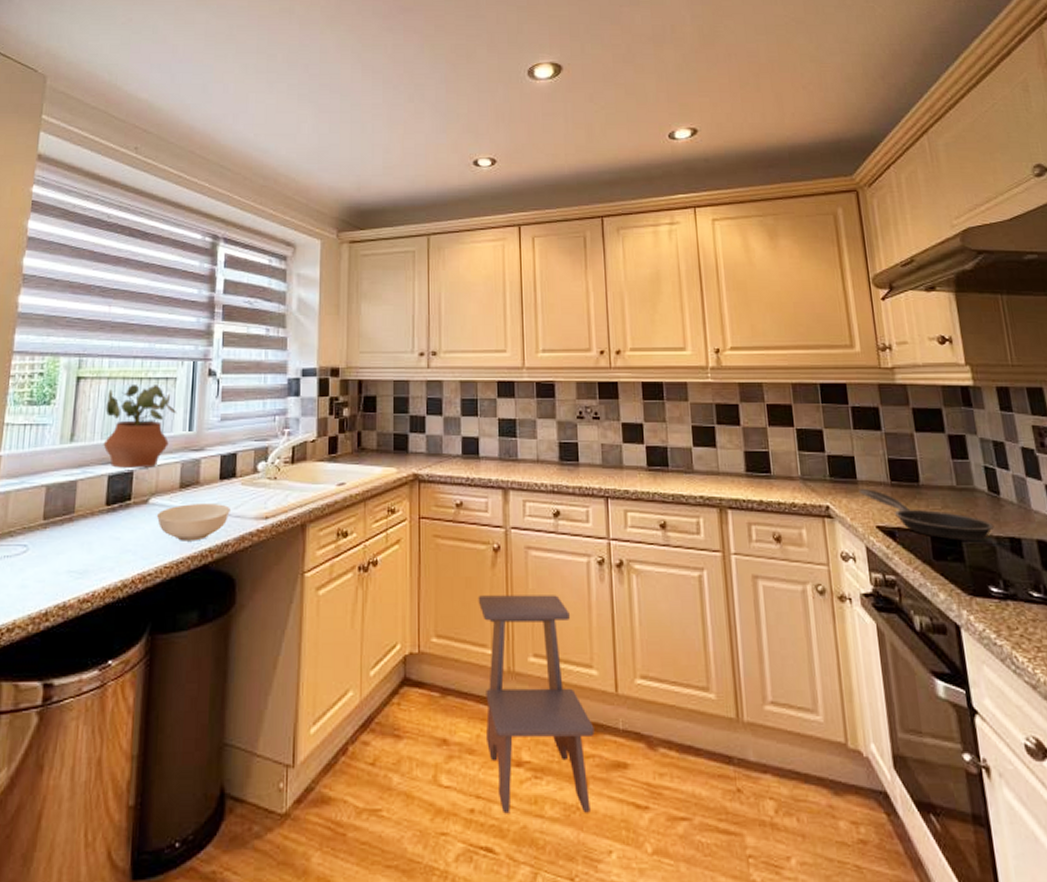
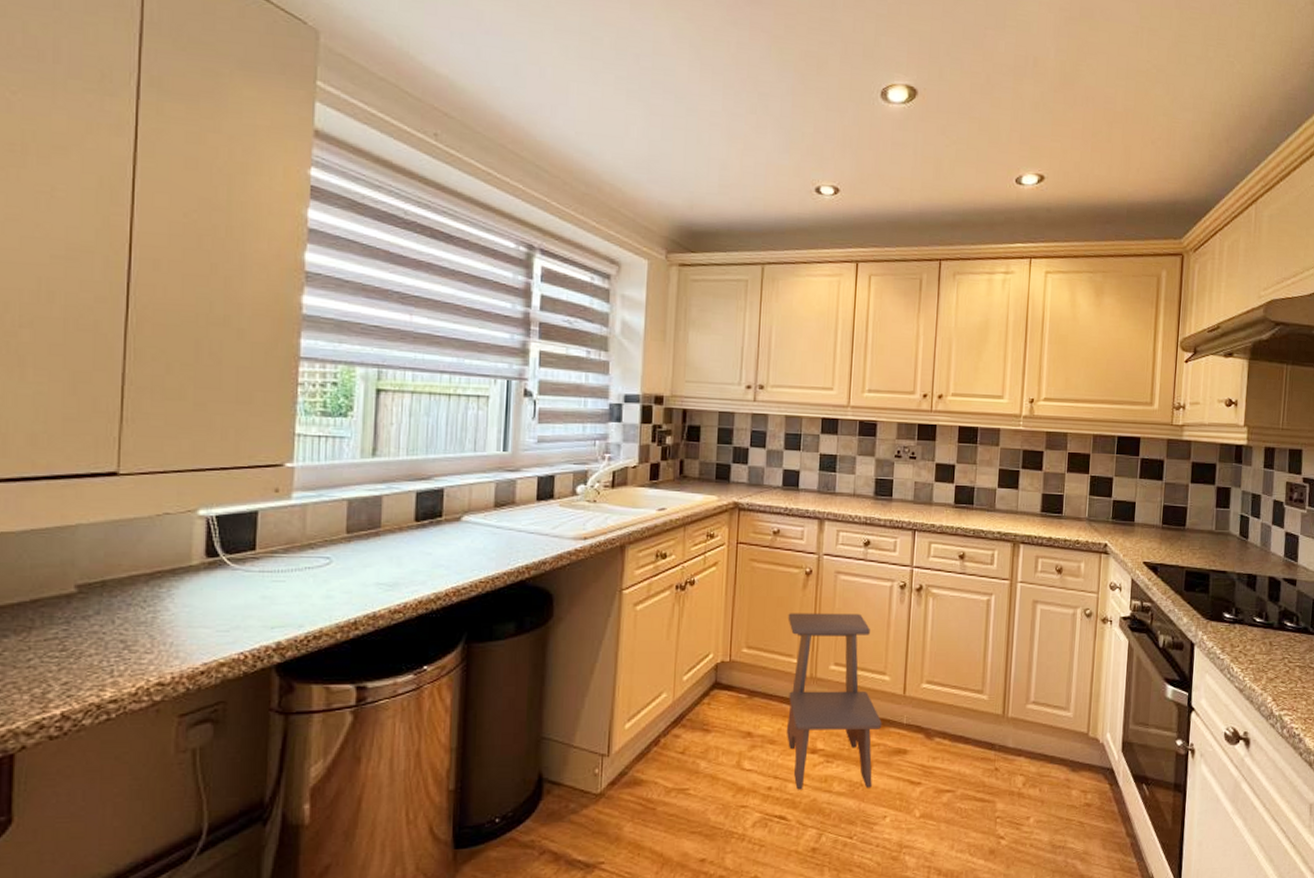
potted plant: present [103,385,178,469] -> none [409,401,491,487]
bowl: present [156,502,230,541] -> none [469,522,548,558]
frying pan: present [858,488,994,541] -> none [1134,529,1238,576]

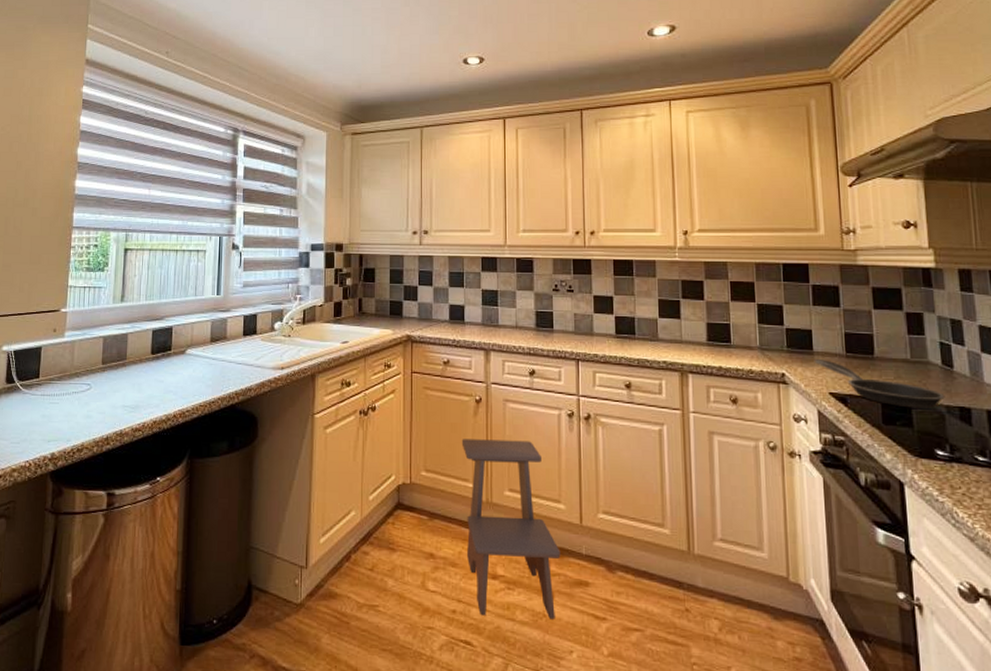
frying pan: none [1134,529,1238,576] -> present [814,358,945,409]

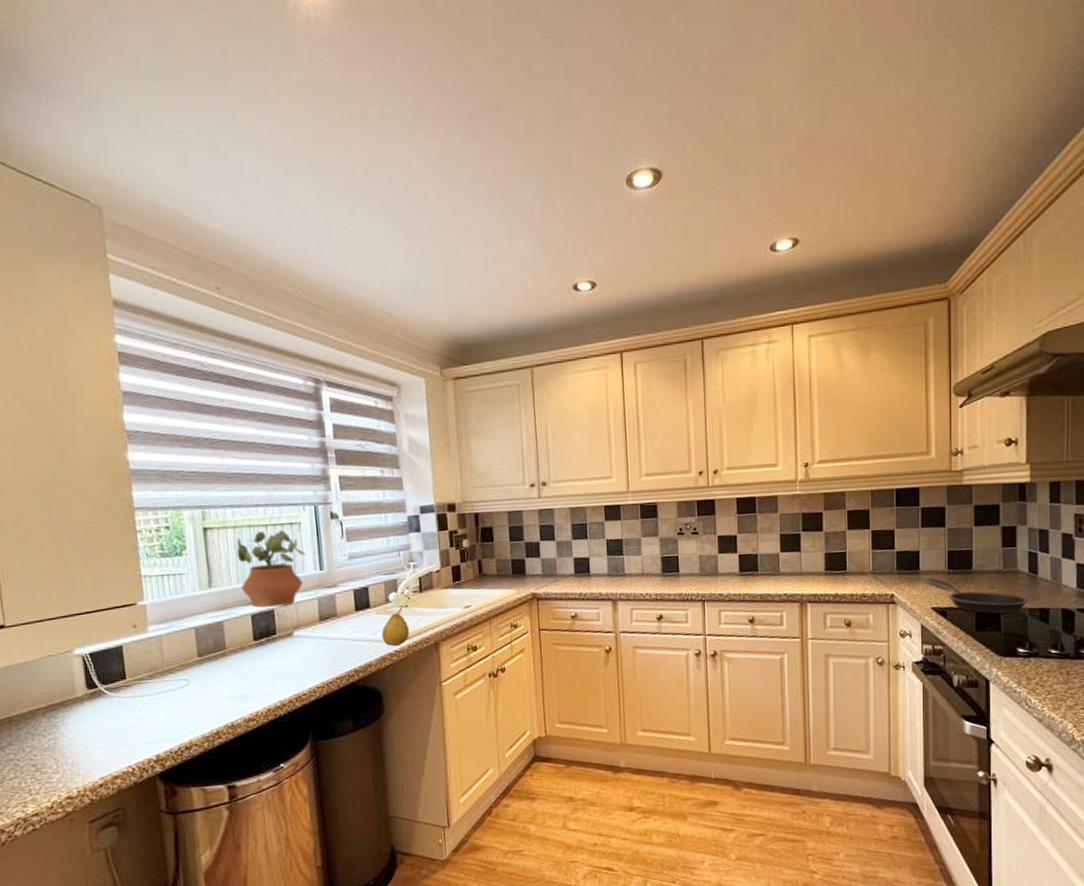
potted plant: none [147,256,207,326] -> present [236,530,307,609]
fruit: none [264,336,289,374] -> present [382,607,409,647]
step stool: present [461,439,561,619] -> none [593,683,692,844]

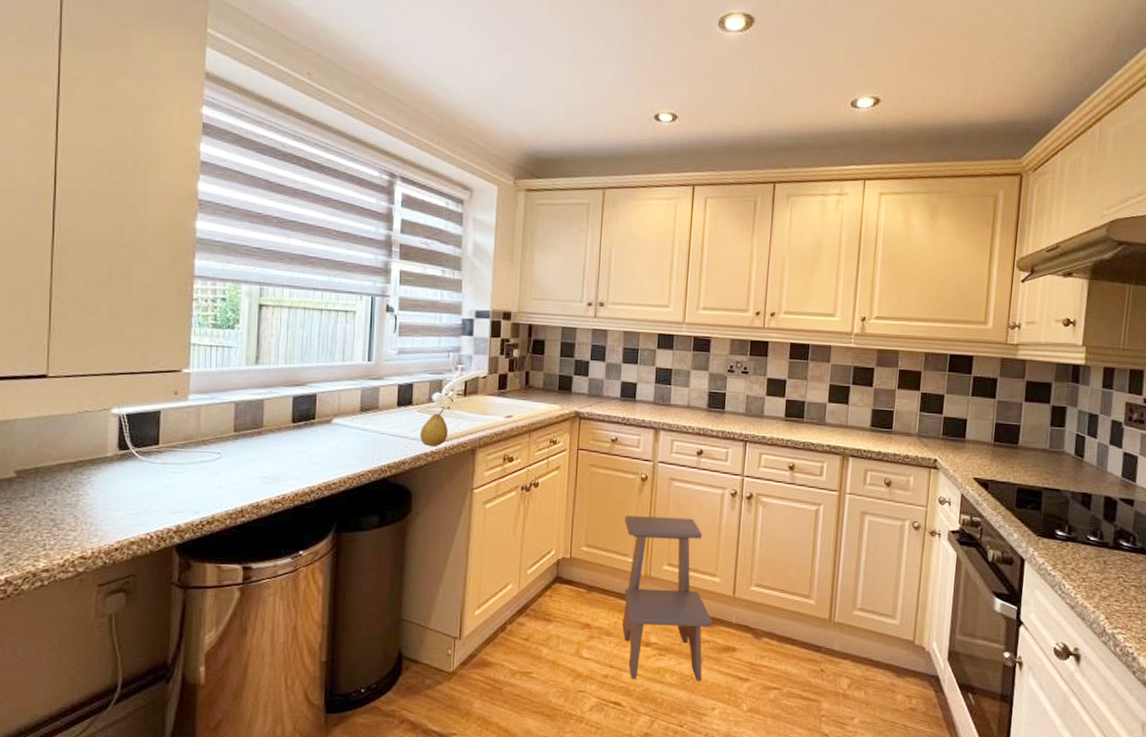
potted plant: present [236,530,307,609] -> none [287,315,357,393]
step stool: none [593,683,692,844] -> present [621,516,712,681]
frying pan: present [920,577,1029,614] -> none [964,446,1072,494]

